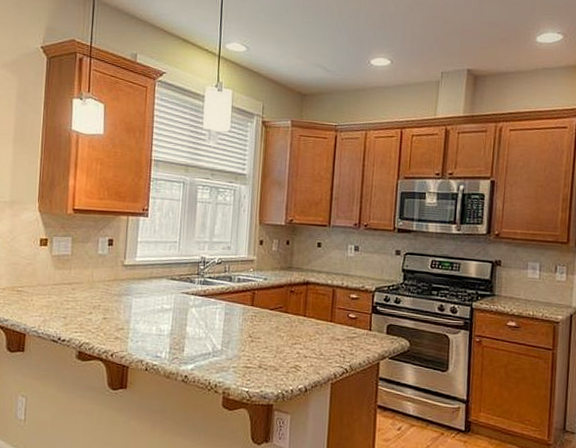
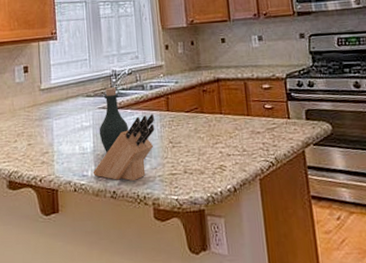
knife block: none [167,306,238,369] -> present [93,114,155,182]
bottle: none [179,274,210,338] -> present [99,87,128,153]

